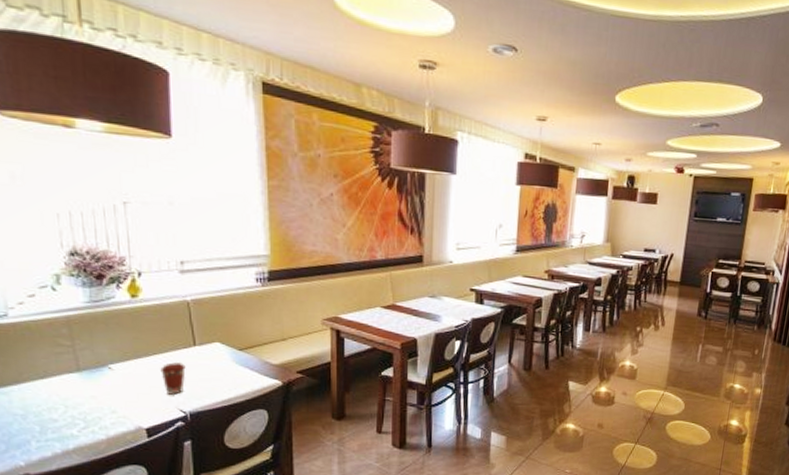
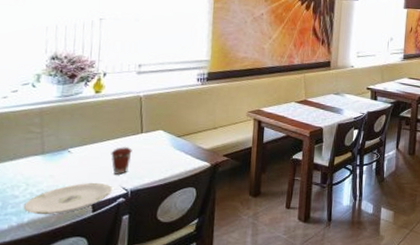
plate: none [66,404,168,441] -> present [24,182,112,215]

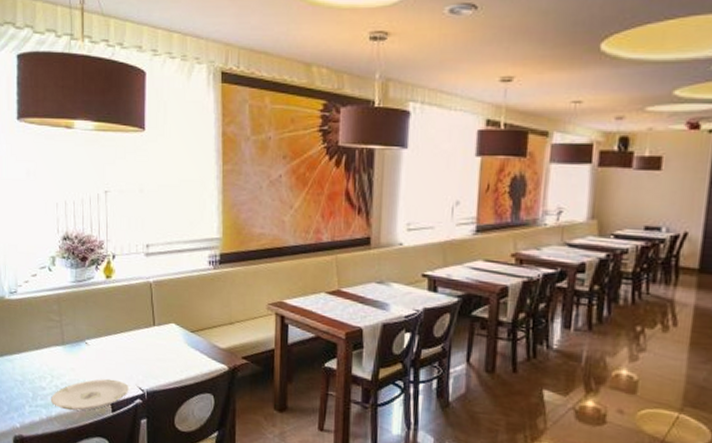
coffee cup: present [111,147,132,175] -> none [125,341,146,373]

